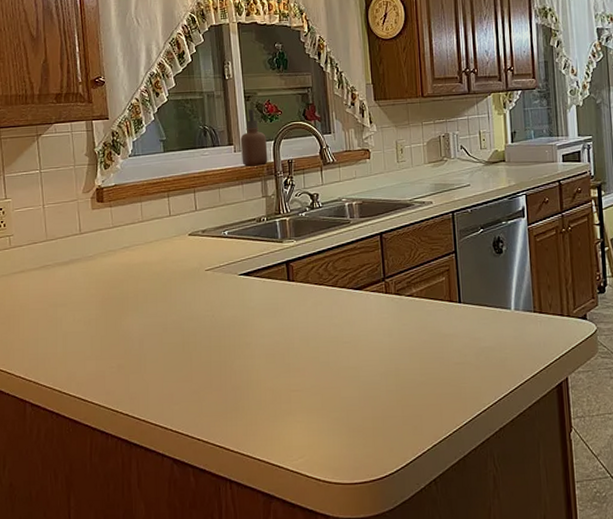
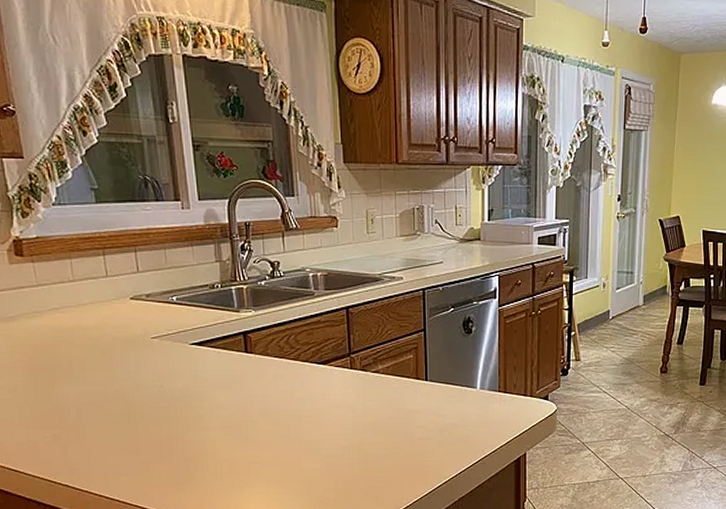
soap dispenser: present [240,109,268,167] -> none [188,161,222,227]

